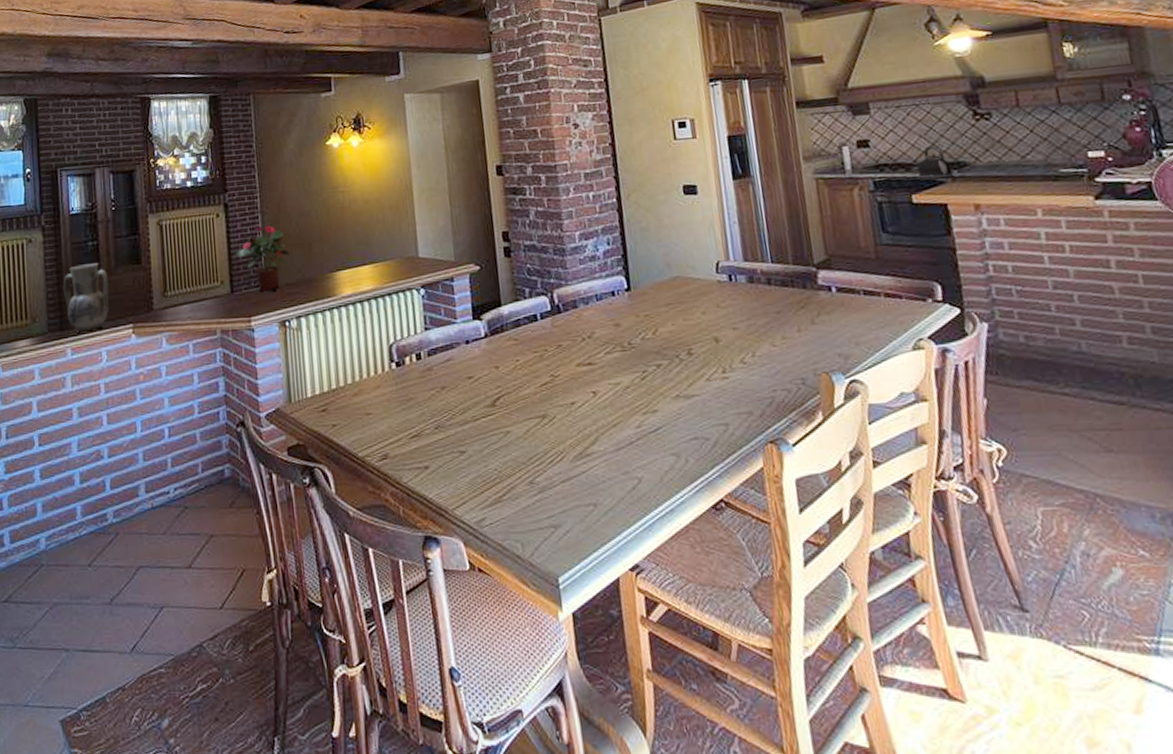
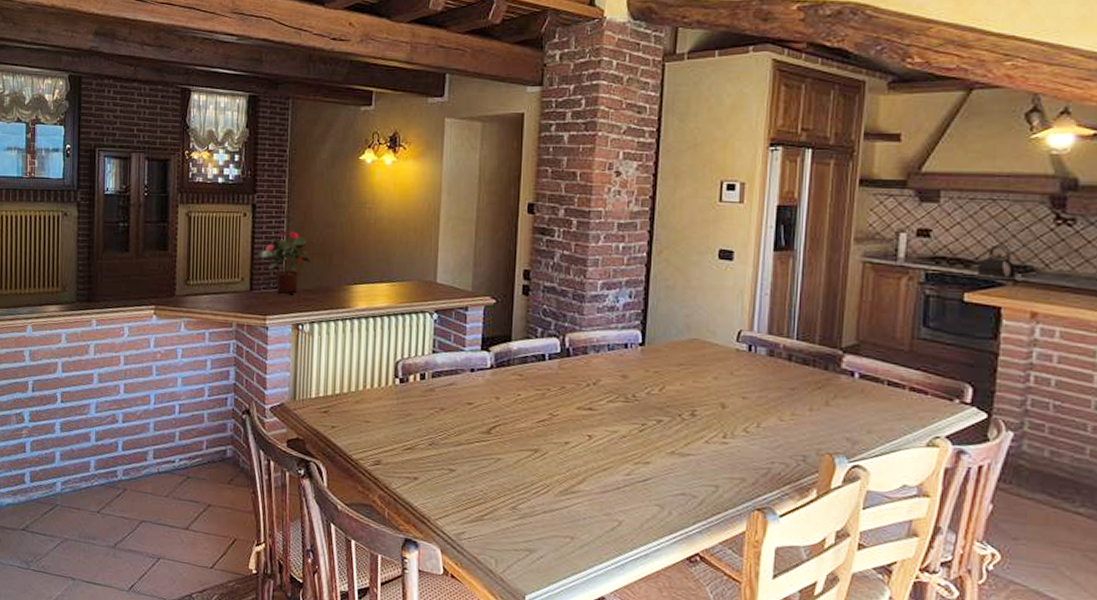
ceramic jug: present [63,263,109,332] -> none [93,243,136,307]

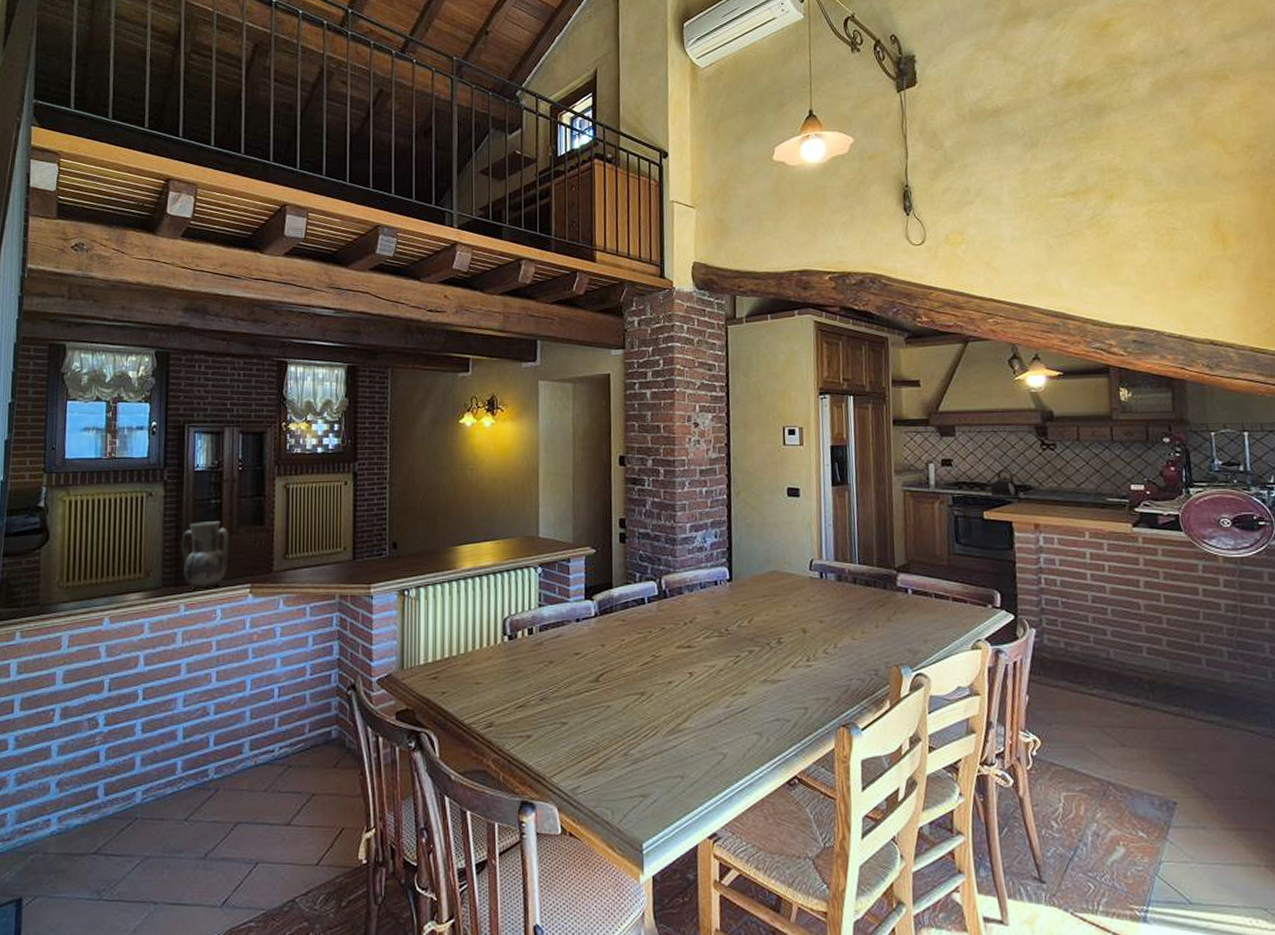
ceramic jug: none [93,243,136,307] -> present [181,521,229,589]
potted flower: present [258,230,311,294] -> none [360,496,415,560]

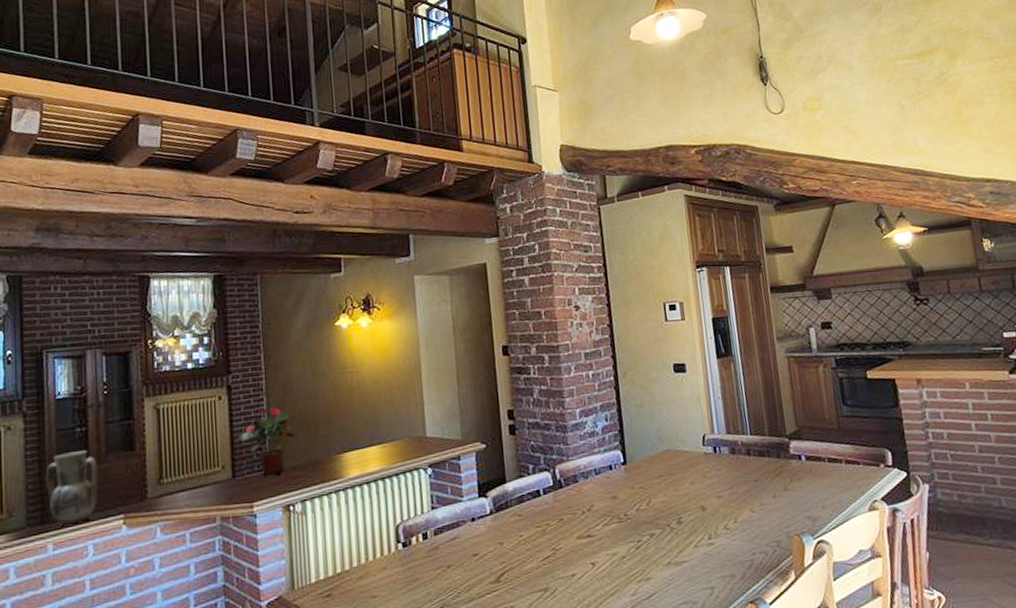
potted flower: none [360,496,415,560] -> present [237,408,296,476]
kettle: present [990,468,1020,500] -> none [871,327,900,358]

